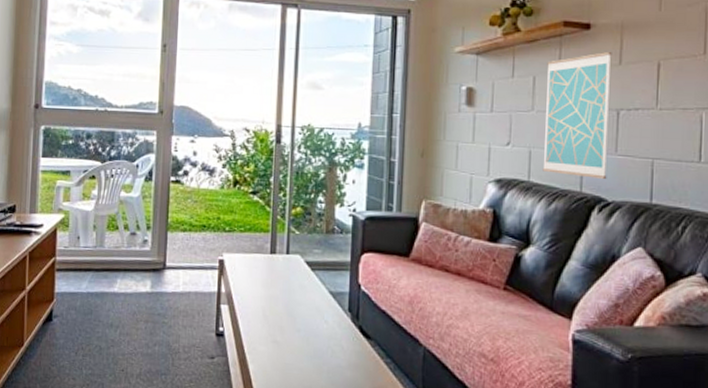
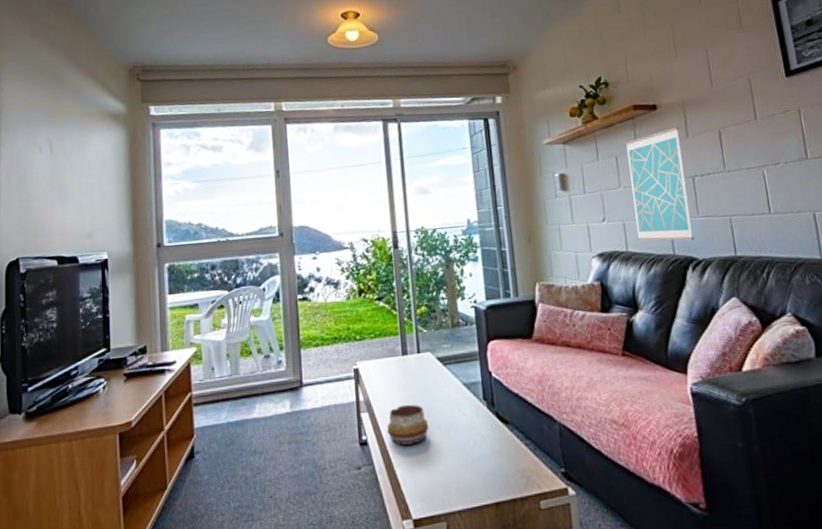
decorative bowl: none [244,303,289,344] -> present [386,404,429,446]

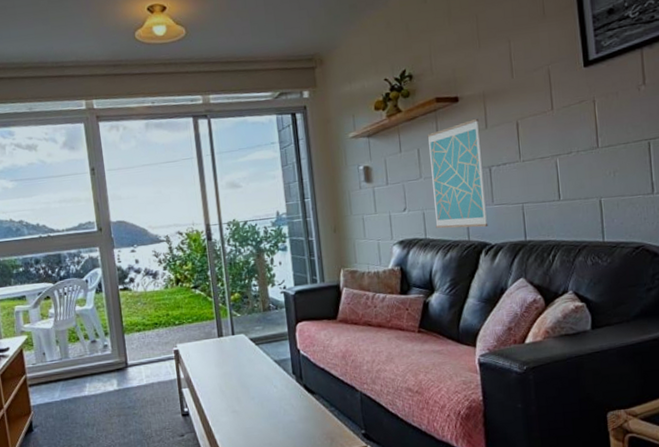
decorative bowl: present [386,404,429,446] -> none [206,379,244,415]

